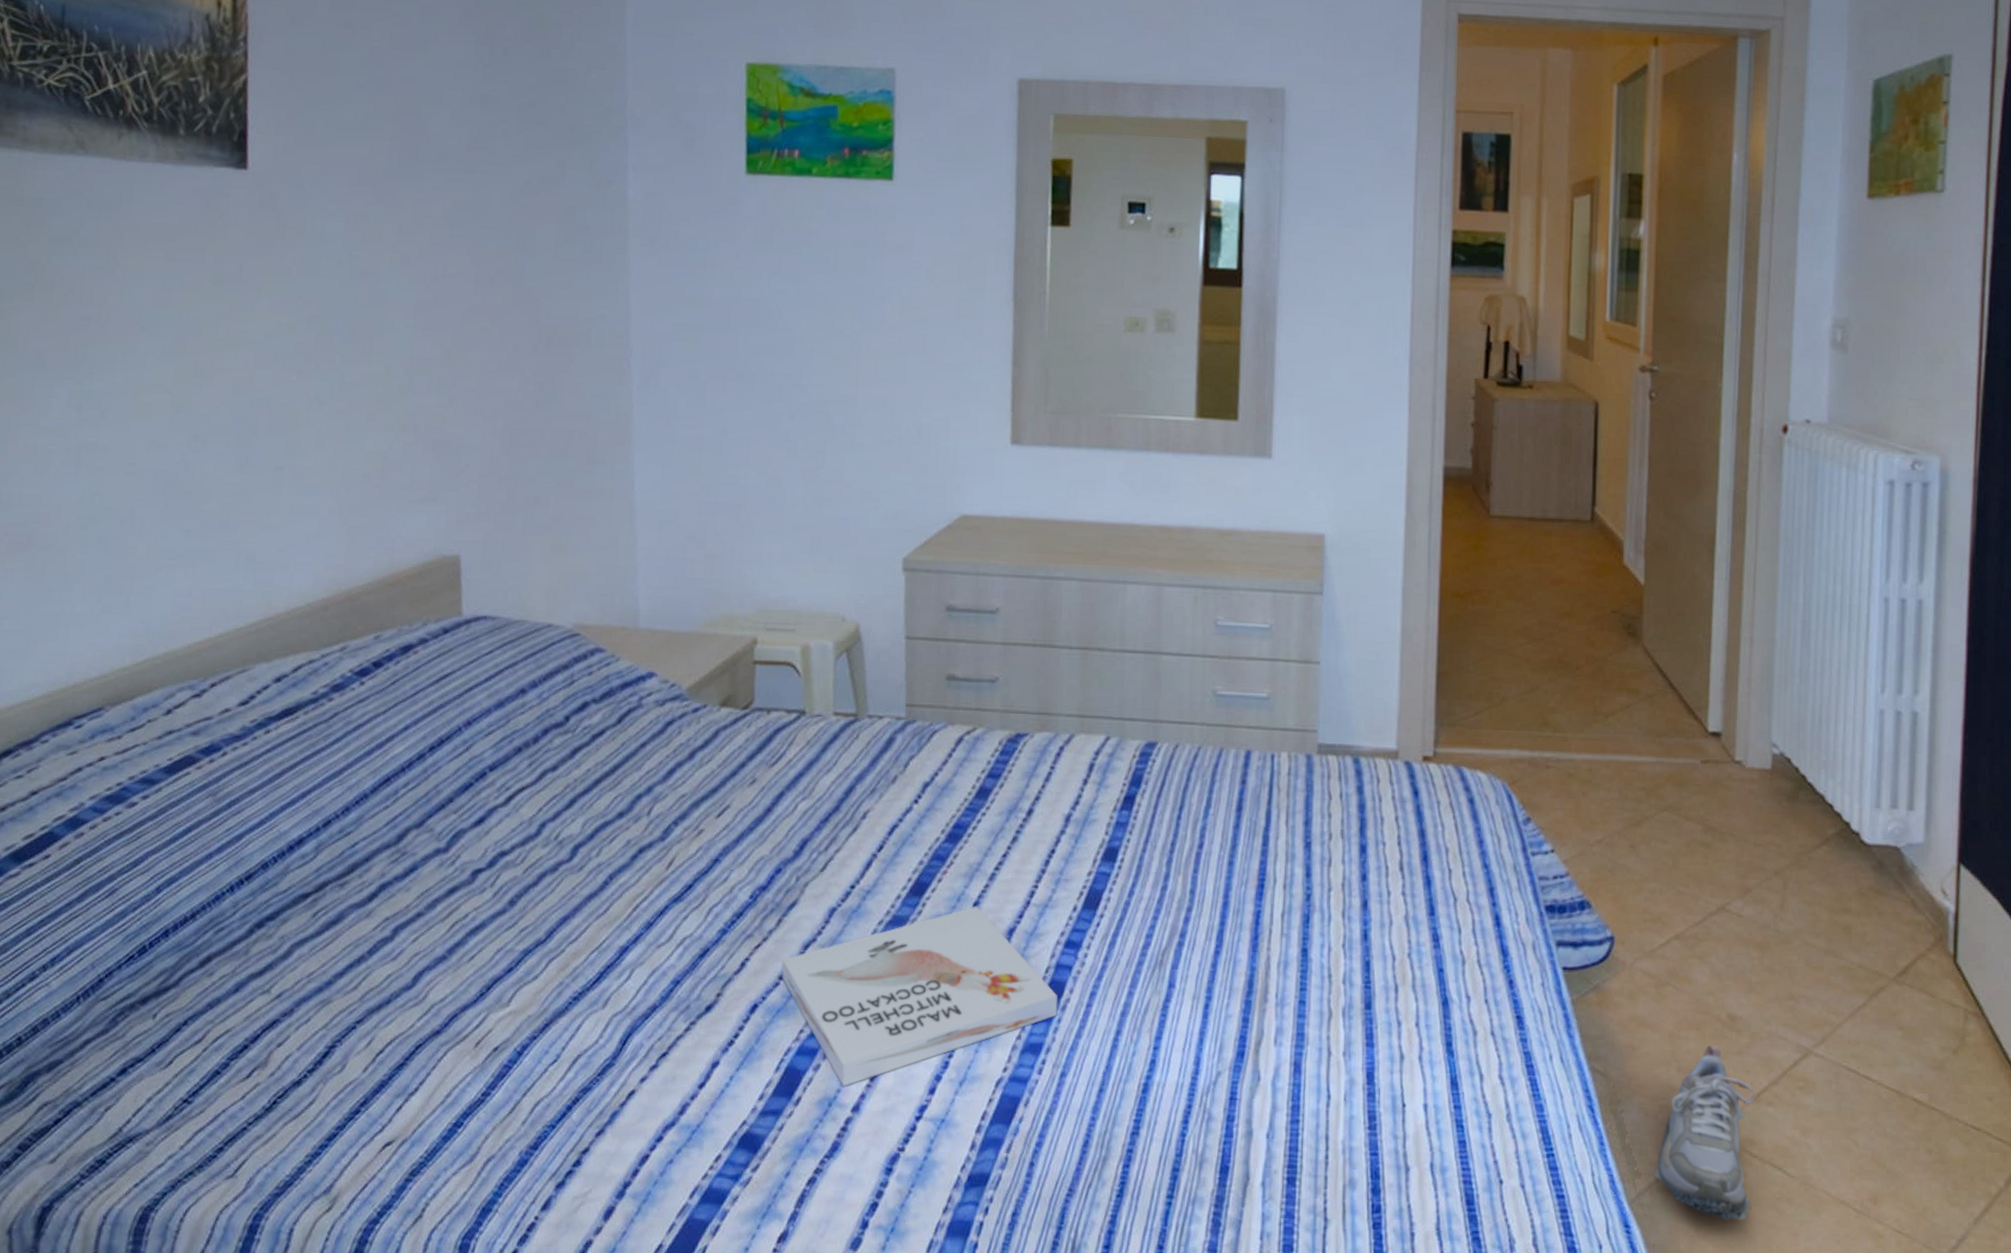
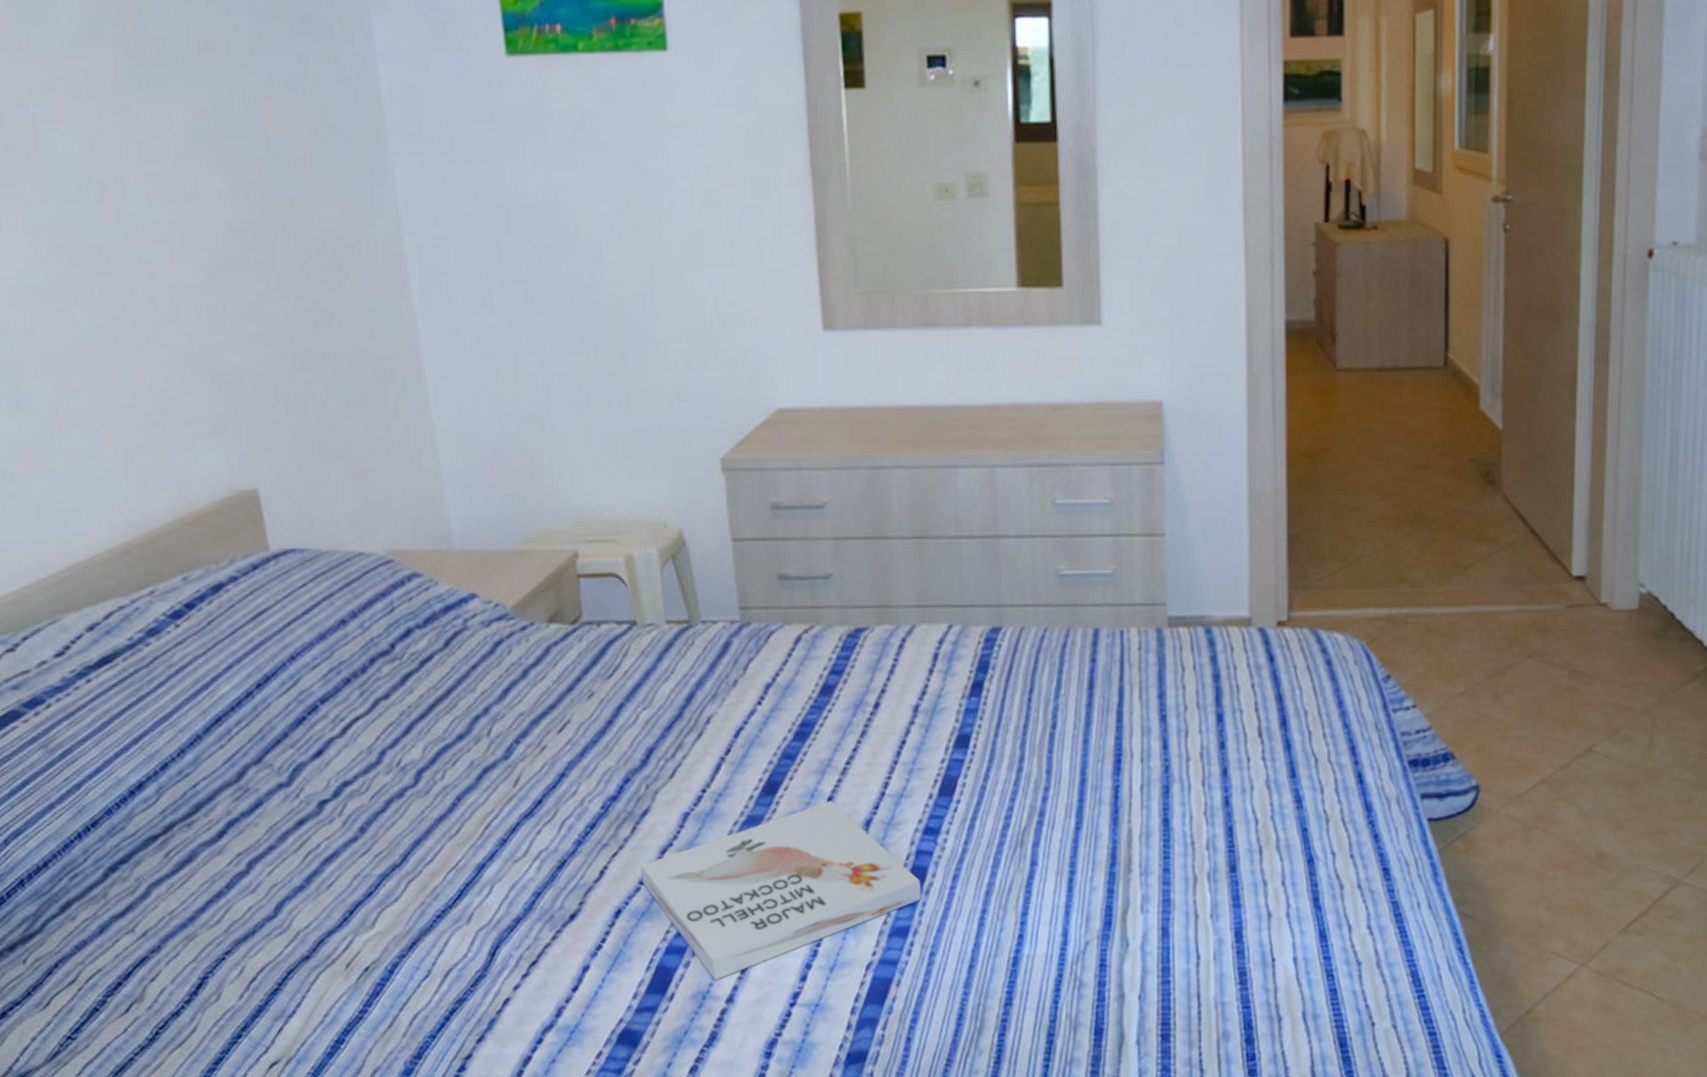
shoe: present [1655,1045,1756,1221] -> none [1526,883,1625,1044]

